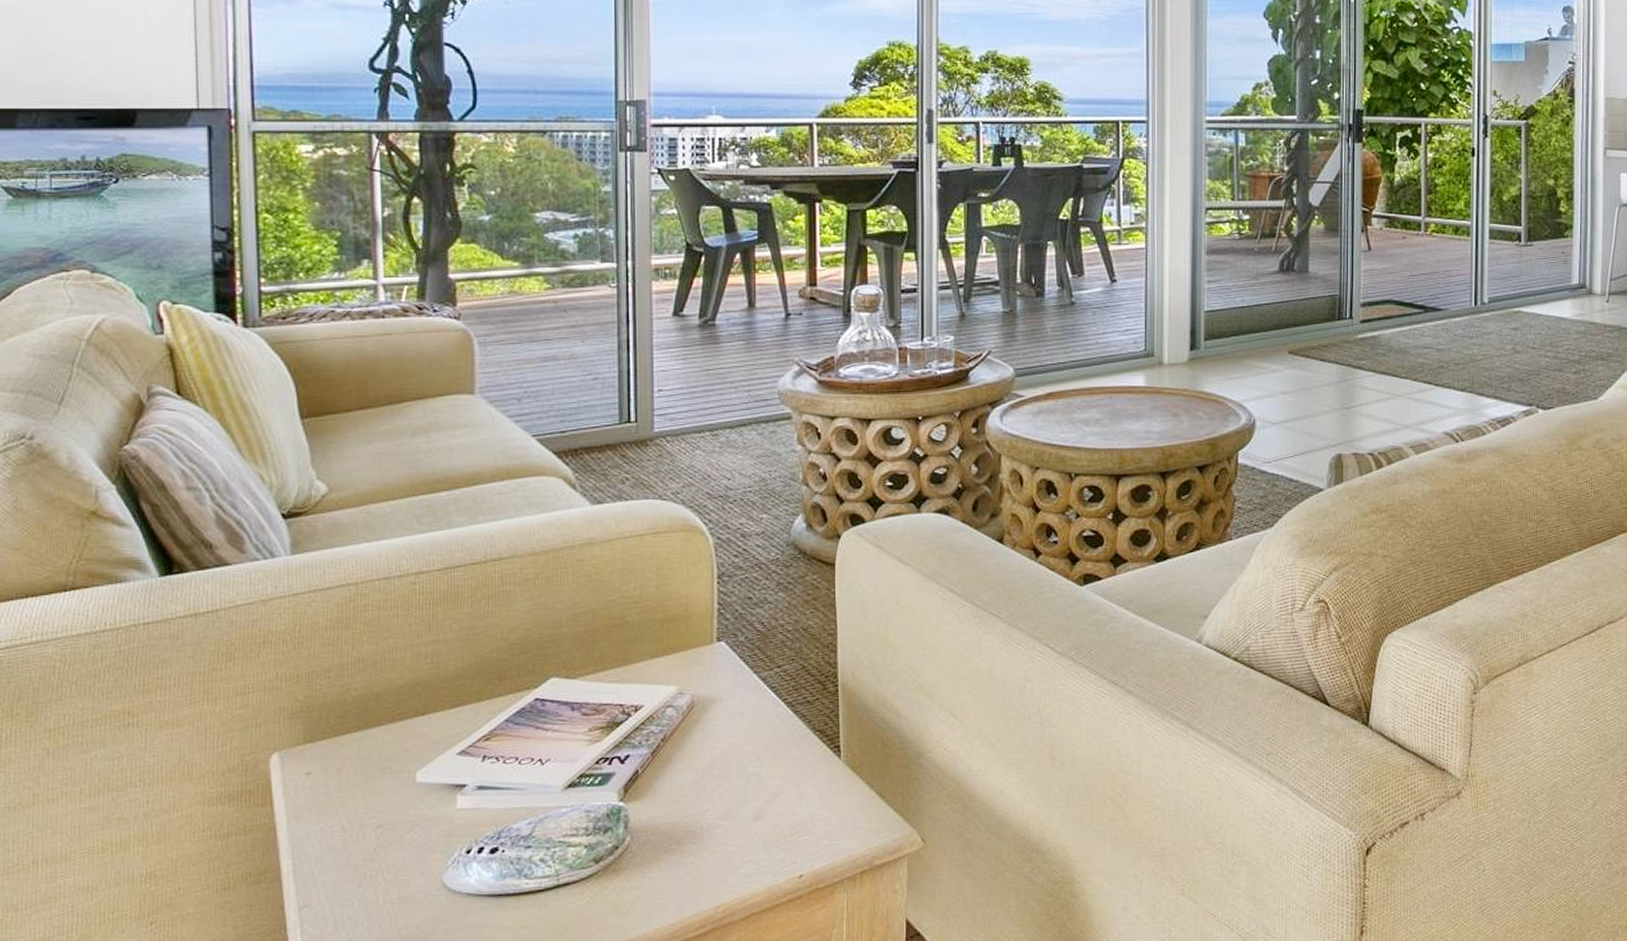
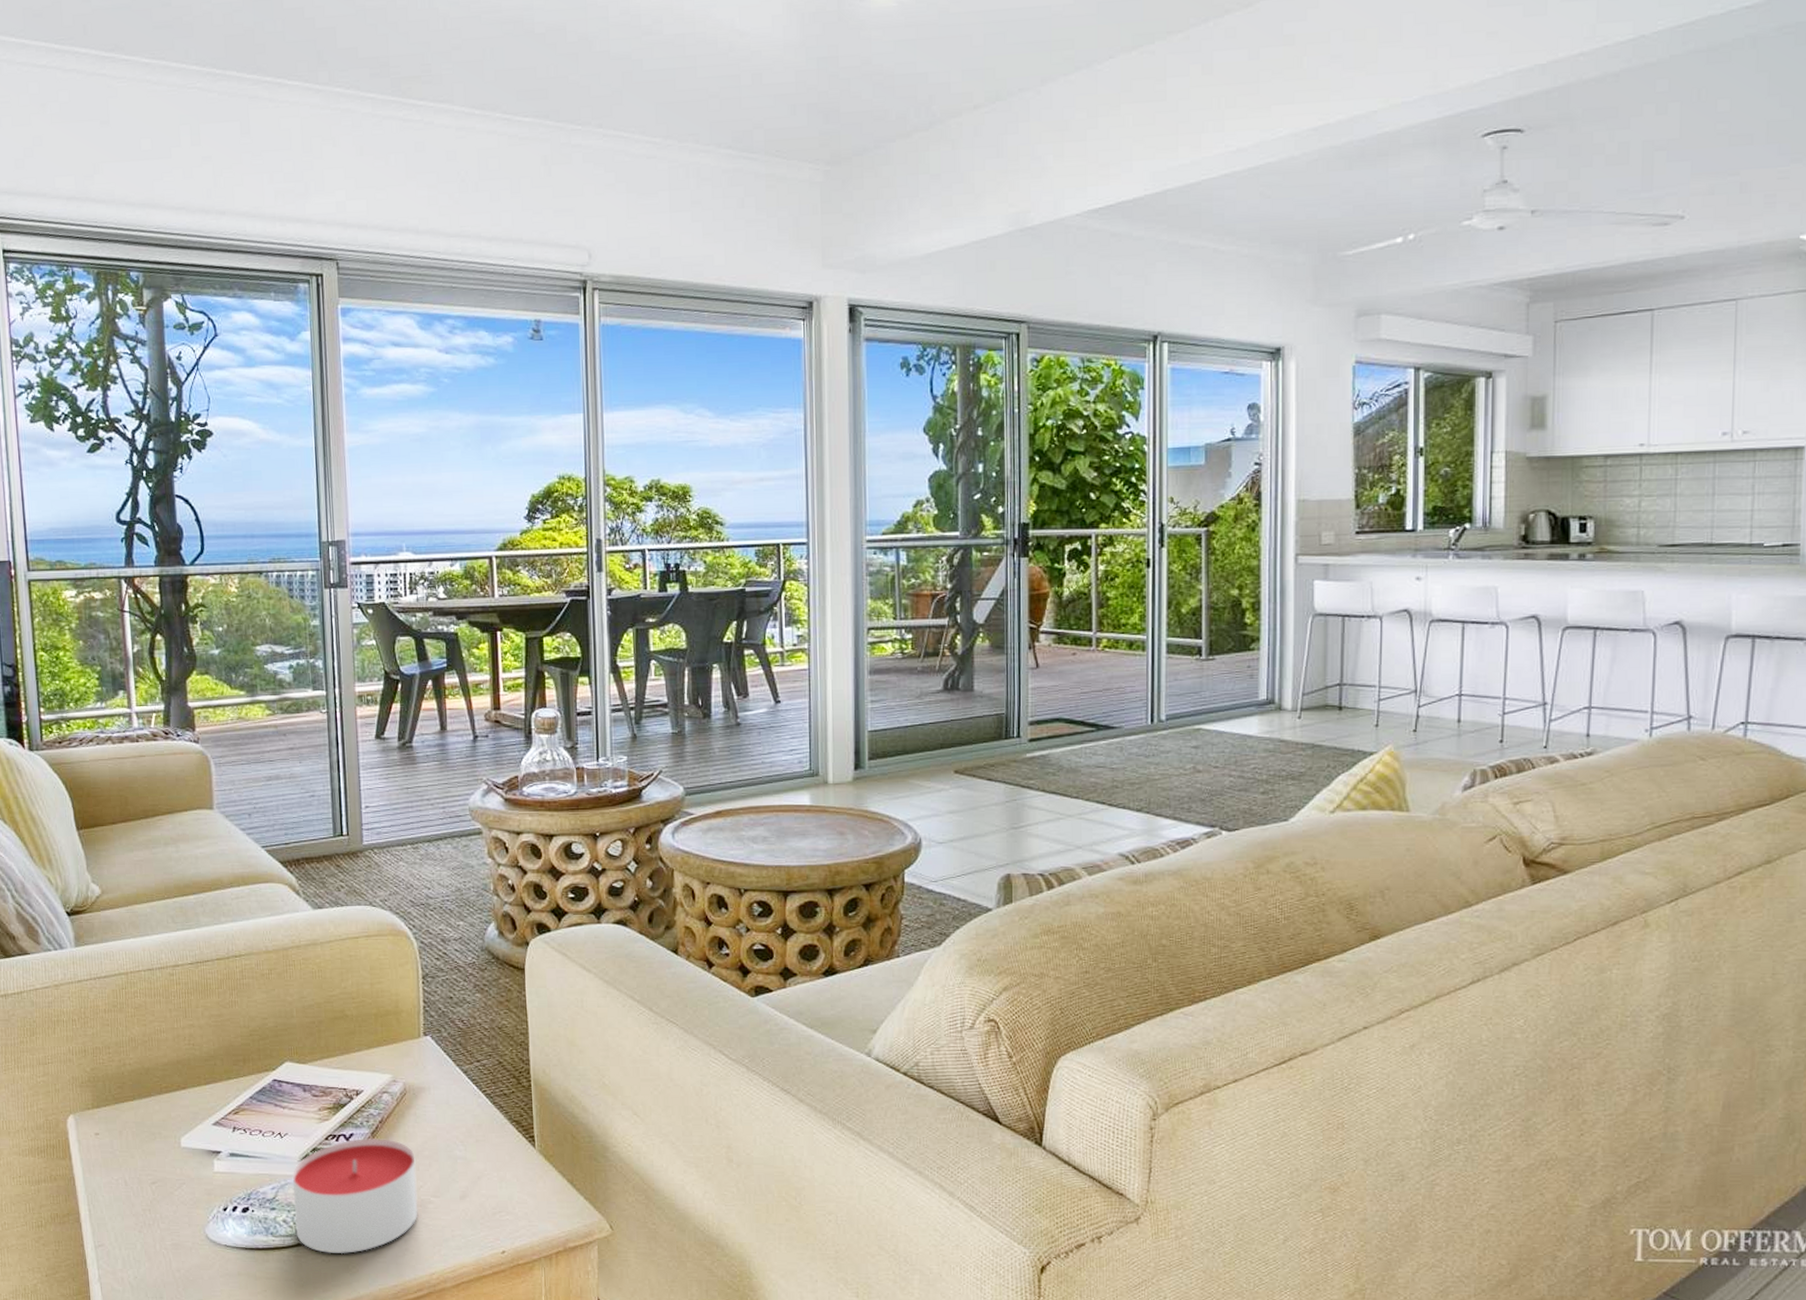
candle: none [553,758,703,893] -> present [292,1137,418,1254]

